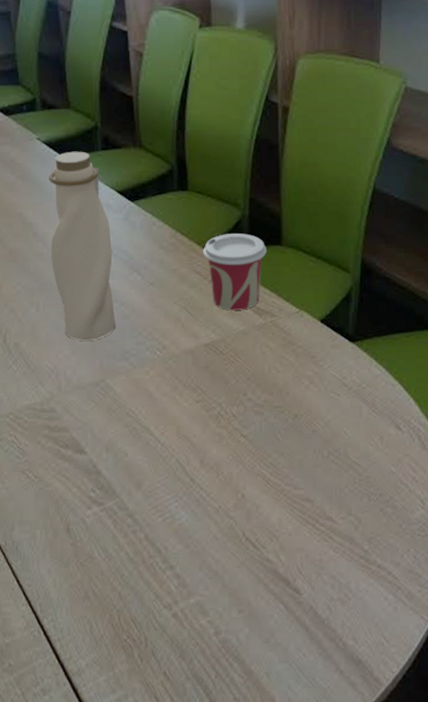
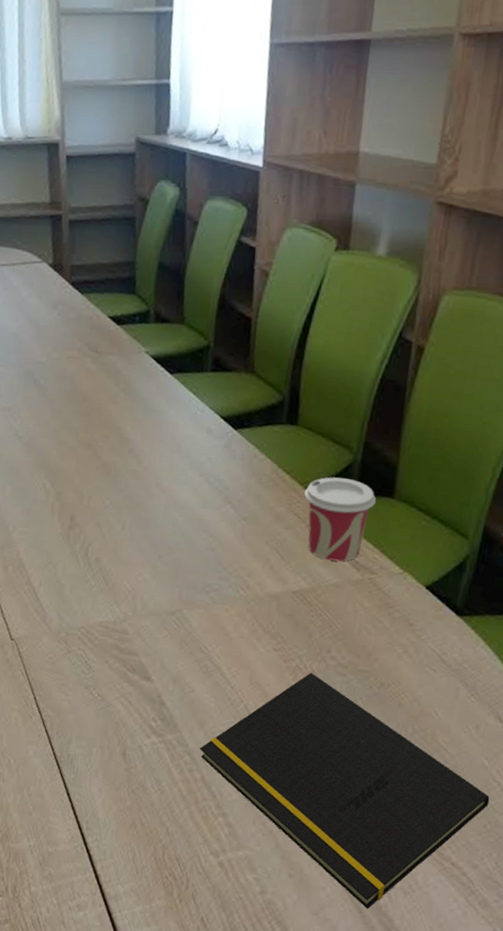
water bottle: present [48,151,116,341] -> none [143,369,209,568]
notepad: none [140,417,401,626] -> present [200,672,490,909]

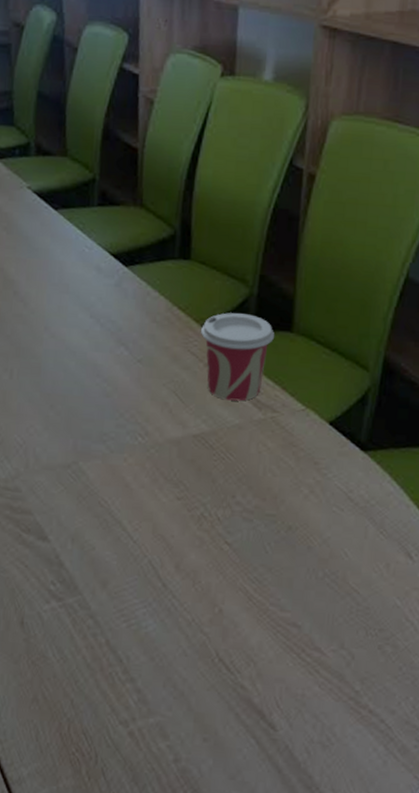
notepad: present [200,672,490,909] -> none [103,520,404,768]

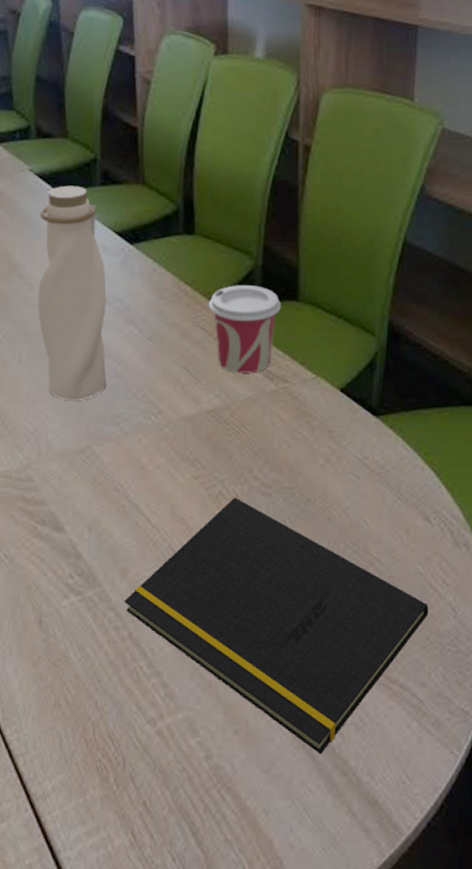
water bottle: none [30,204,100,417] -> present [37,185,107,400]
notepad: none [103,520,404,768] -> present [124,497,429,754]

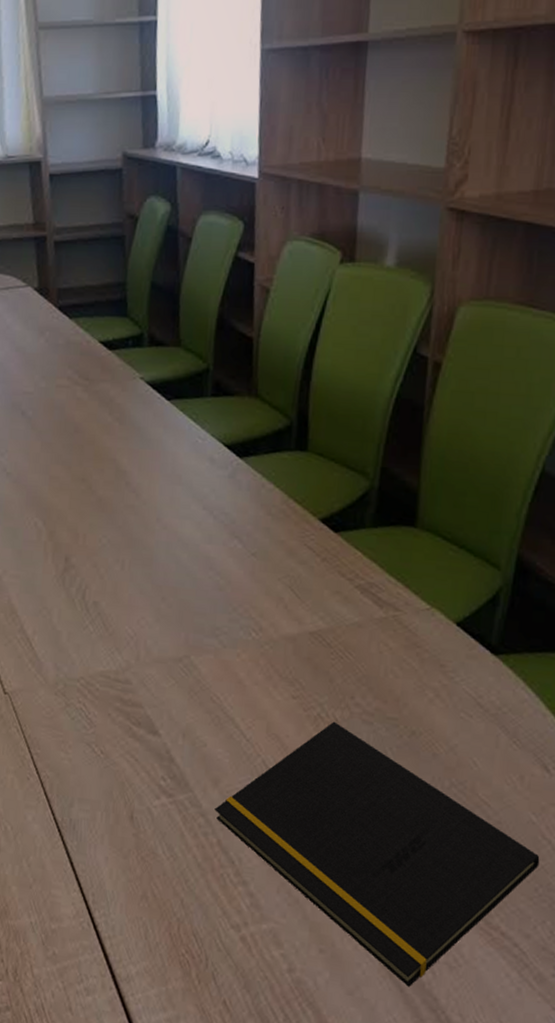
water bottle: present [37,185,107,400] -> none [142,395,213,610]
cup: present [209,285,281,373] -> none [318,506,397,598]

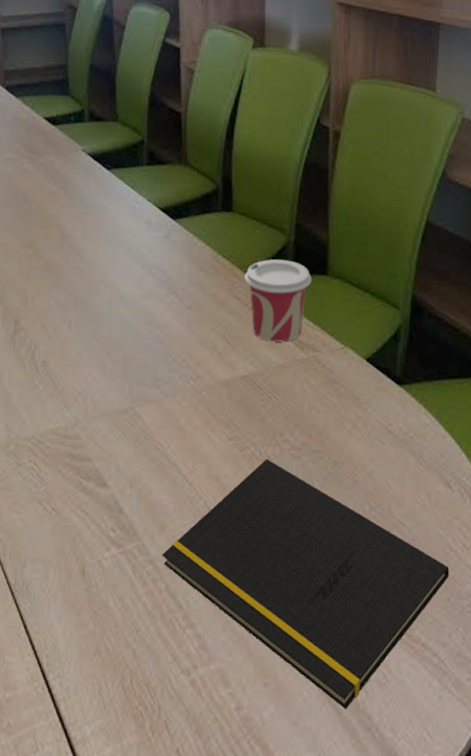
cup: none [318,506,397,598] -> present [245,259,311,342]

